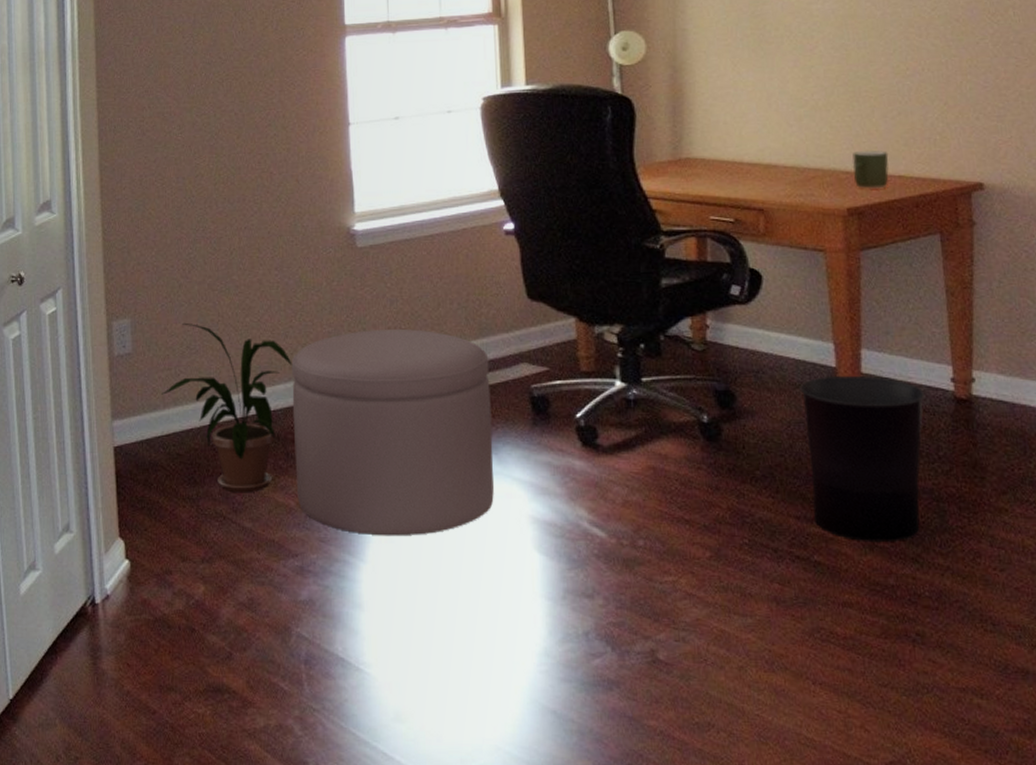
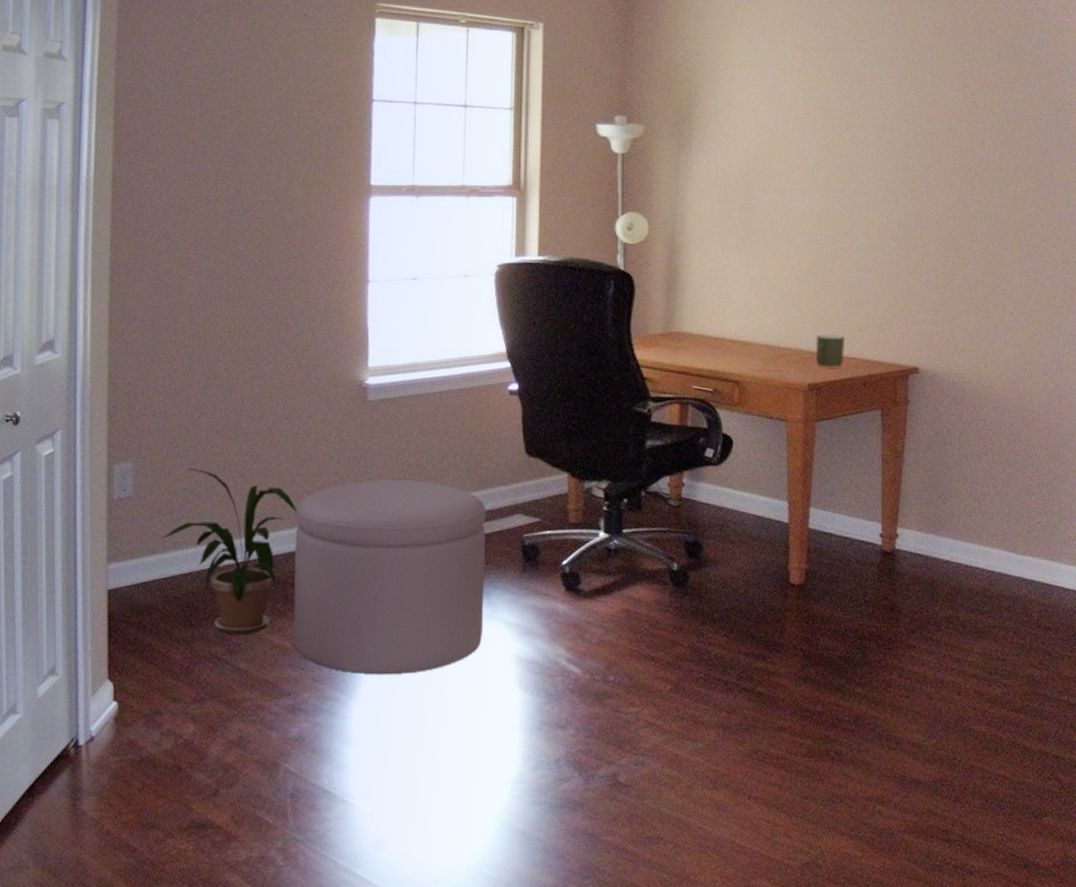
waste bin: present [800,375,926,541] -> none [757,530,859,674]

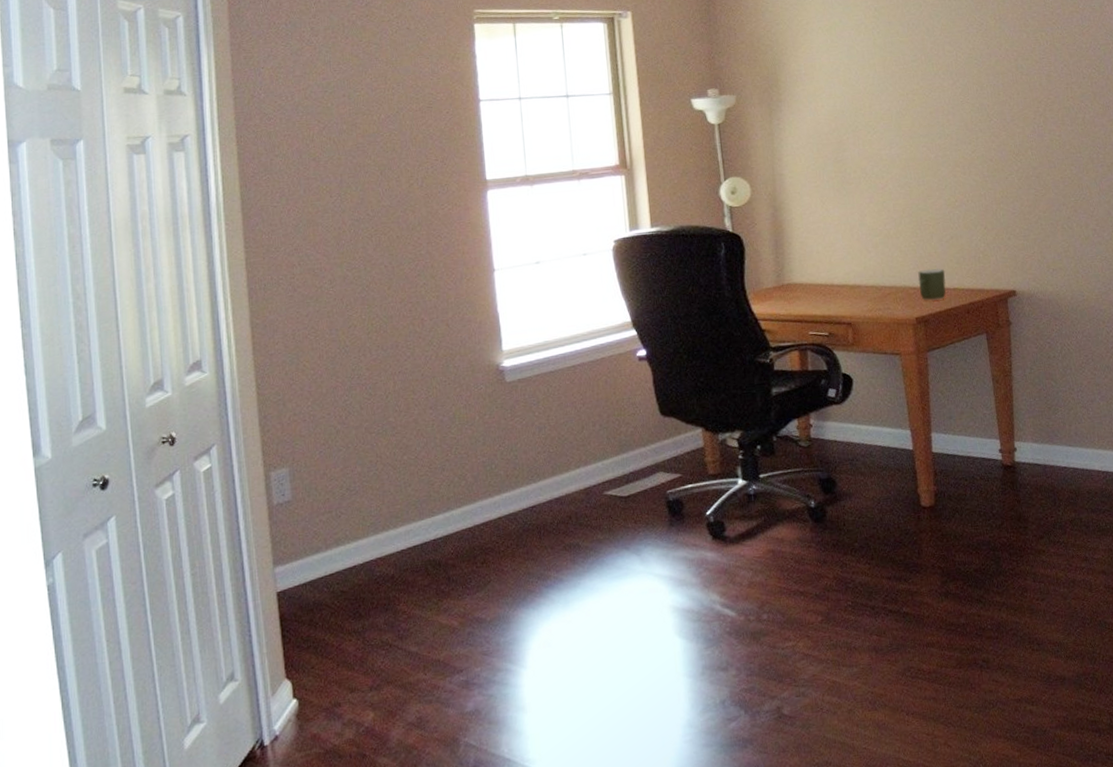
house plant: present [161,468,297,635] -> none [323,466,450,621]
ottoman: present [293,480,486,674] -> none [449,451,639,643]

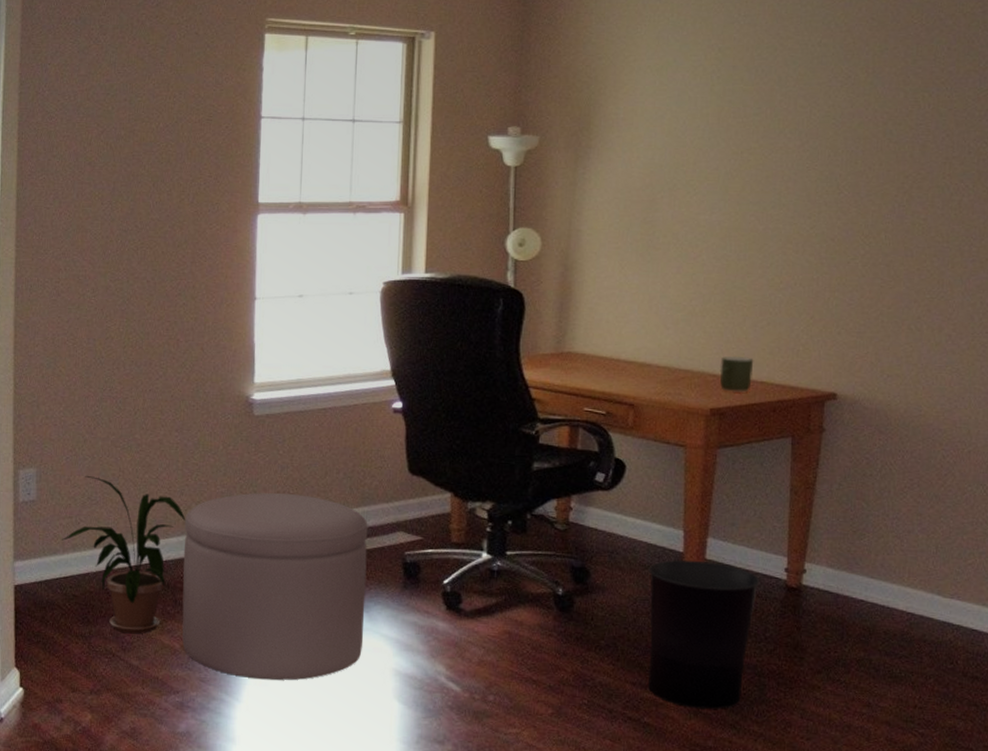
house plant: none [323,466,450,621] -> present [62,475,186,634]
ottoman: none [449,451,639,643] -> present [182,492,368,680]
waste bin: none [886,454,982,590] -> present [648,560,760,709]

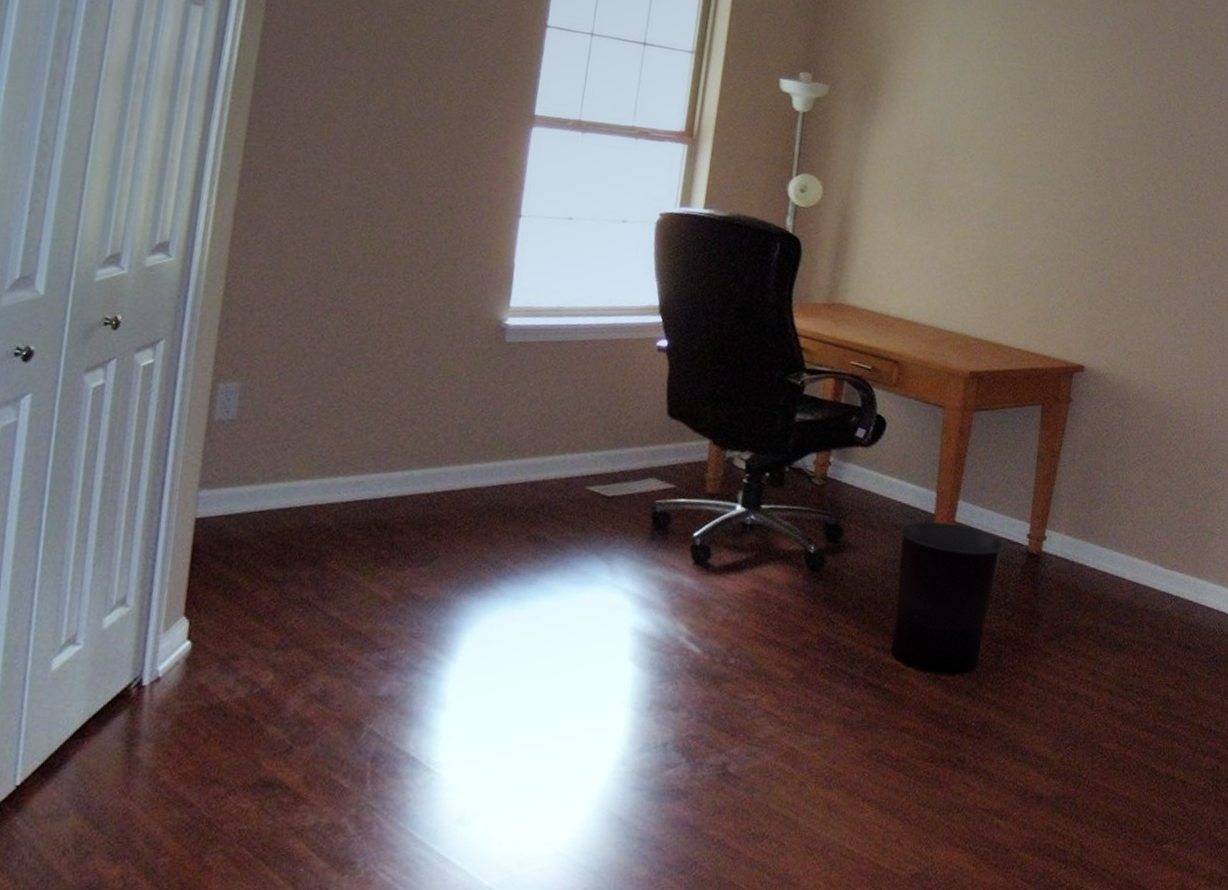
house plant: present [62,475,186,634] -> none [262,394,415,581]
ottoman: present [182,492,368,680] -> none [395,426,619,638]
mug: present [719,356,754,394] -> none [981,321,1013,358]

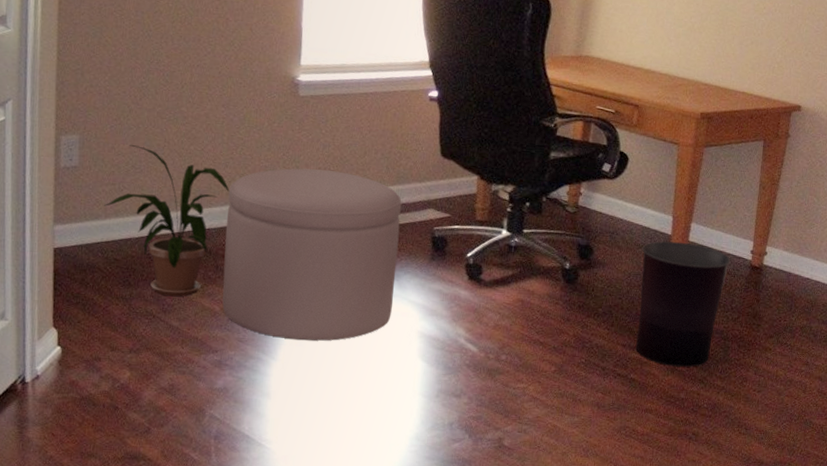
house plant: none [262,394,415,581] -> present [104,144,230,297]
ottoman: none [395,426,619,638] -> present [222,168,402,341]

